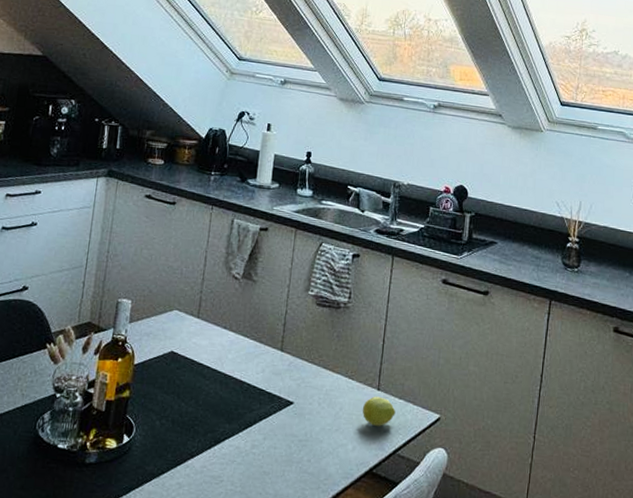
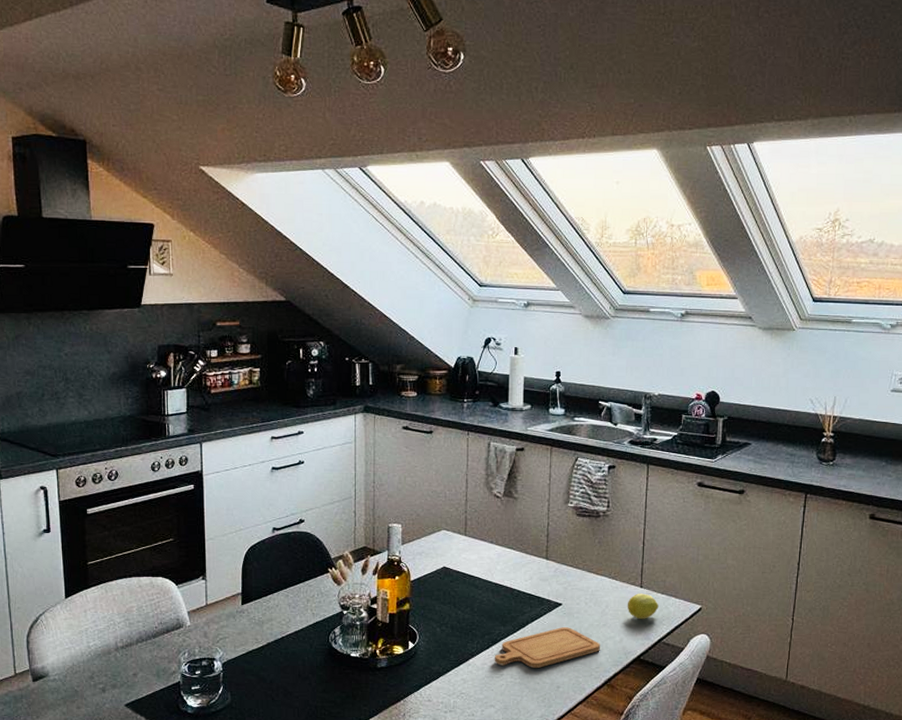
chopping board: none [214,429,331,476] -> present [494,627,600,668]

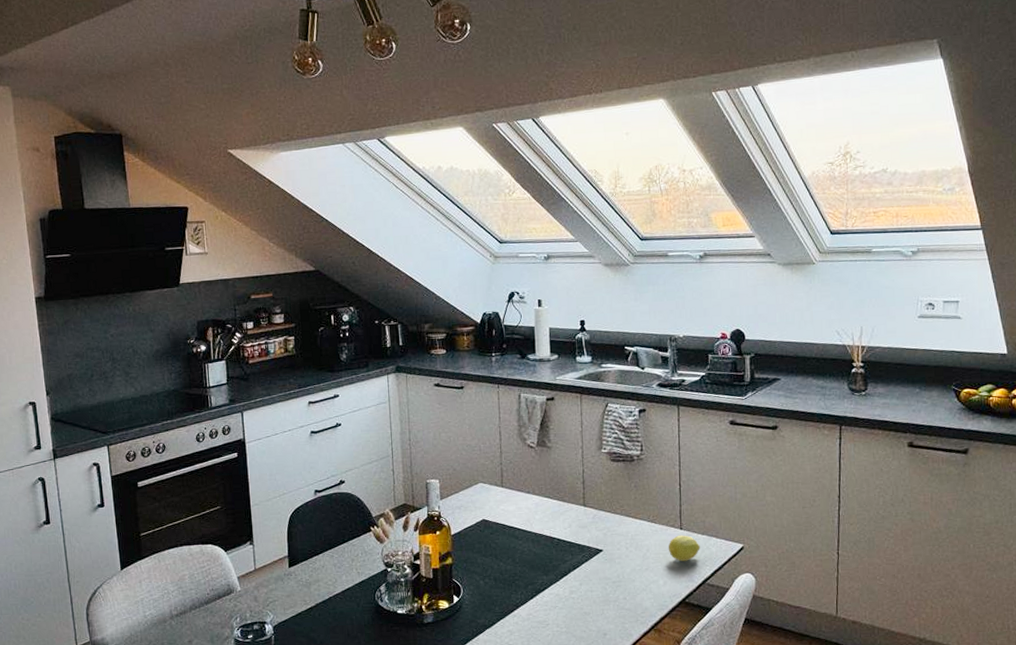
chopping board: present [494,627,600,668] -> none [538,573,644,616]

